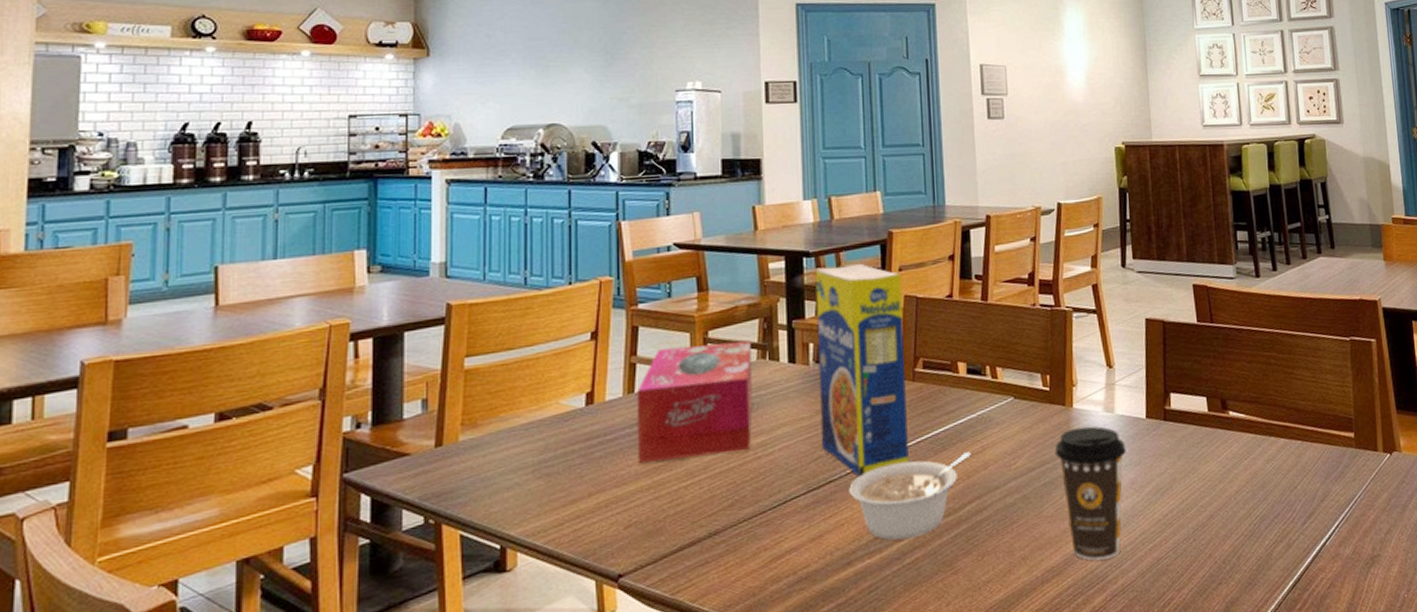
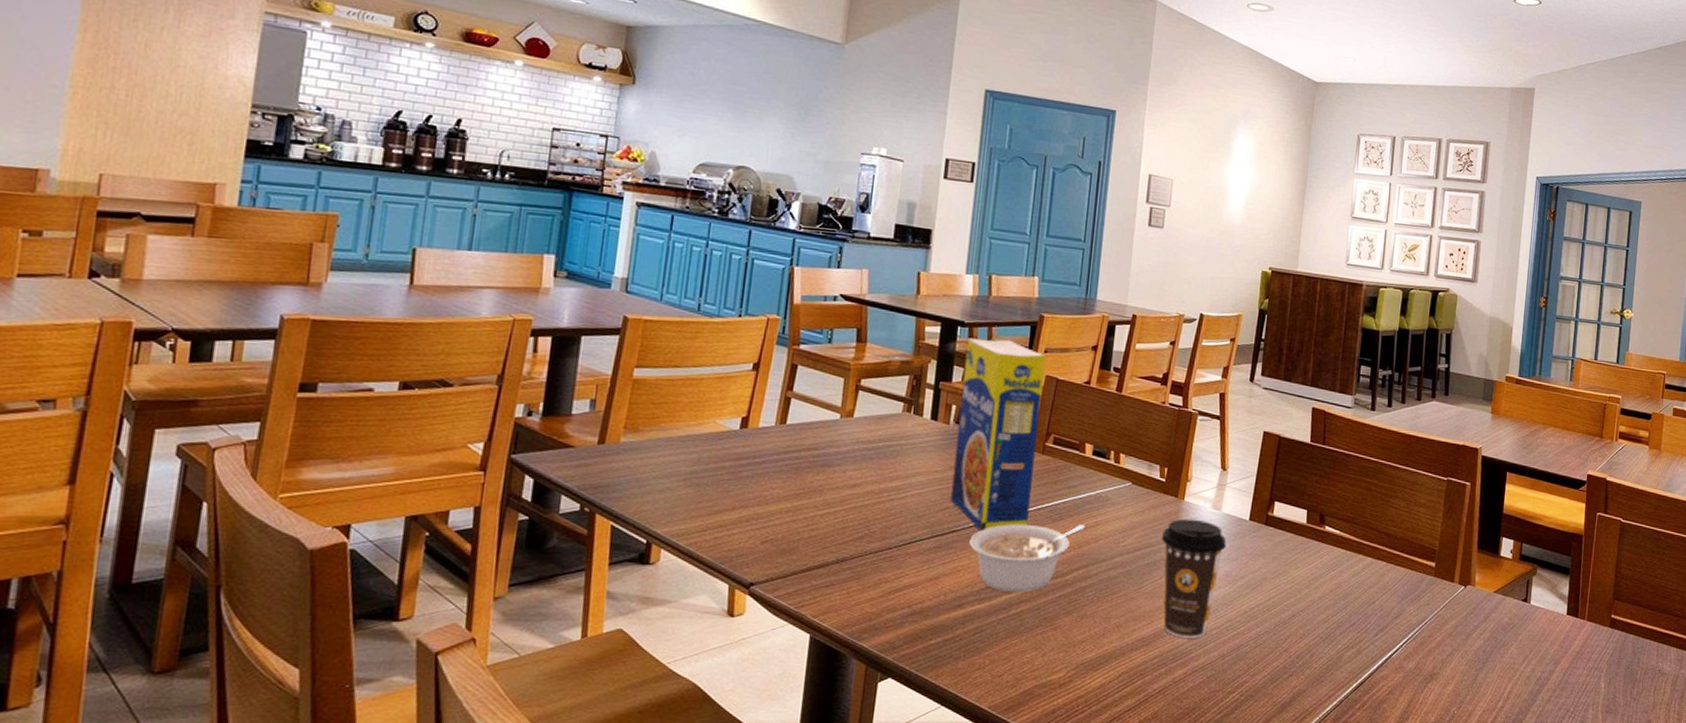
tissue box: present [636,340,753,463] -> none [781,389,899,492]

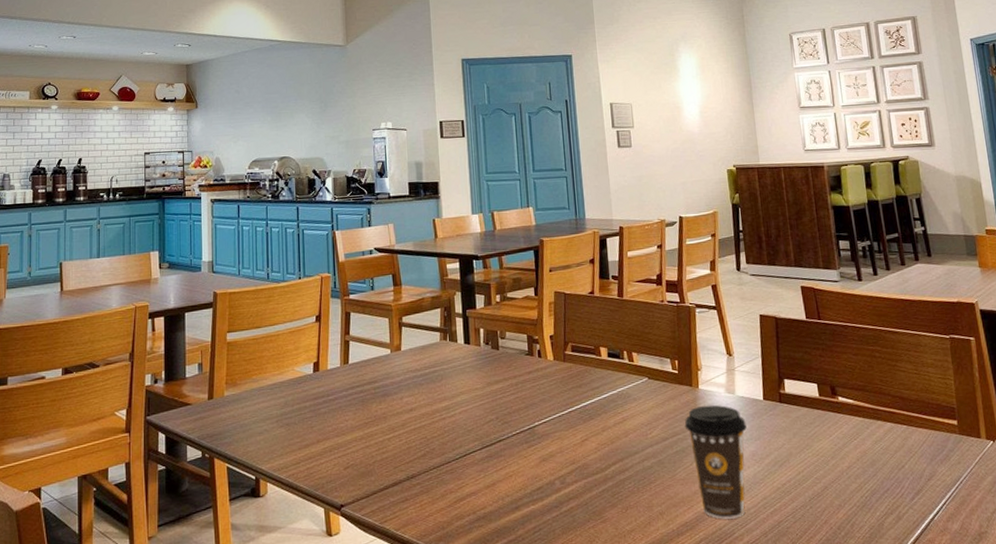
legume: present [950,338,1046,532] -> none [483,265,563,439]
legume: present [969,524,1085,593] -> none [515,422,614,492]

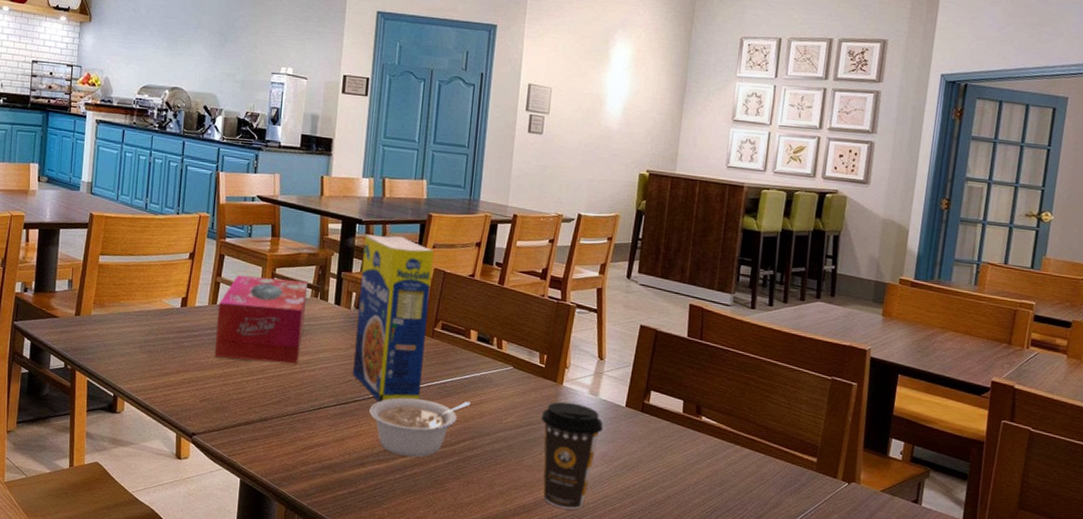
tissue box: none [350,325,438,418] -> present [214,275,308,364]
legume: none [483,265,563,439] -> present [352,234,434,403]
legume: none [515,422,614,492] -> present [369,397,471,457]

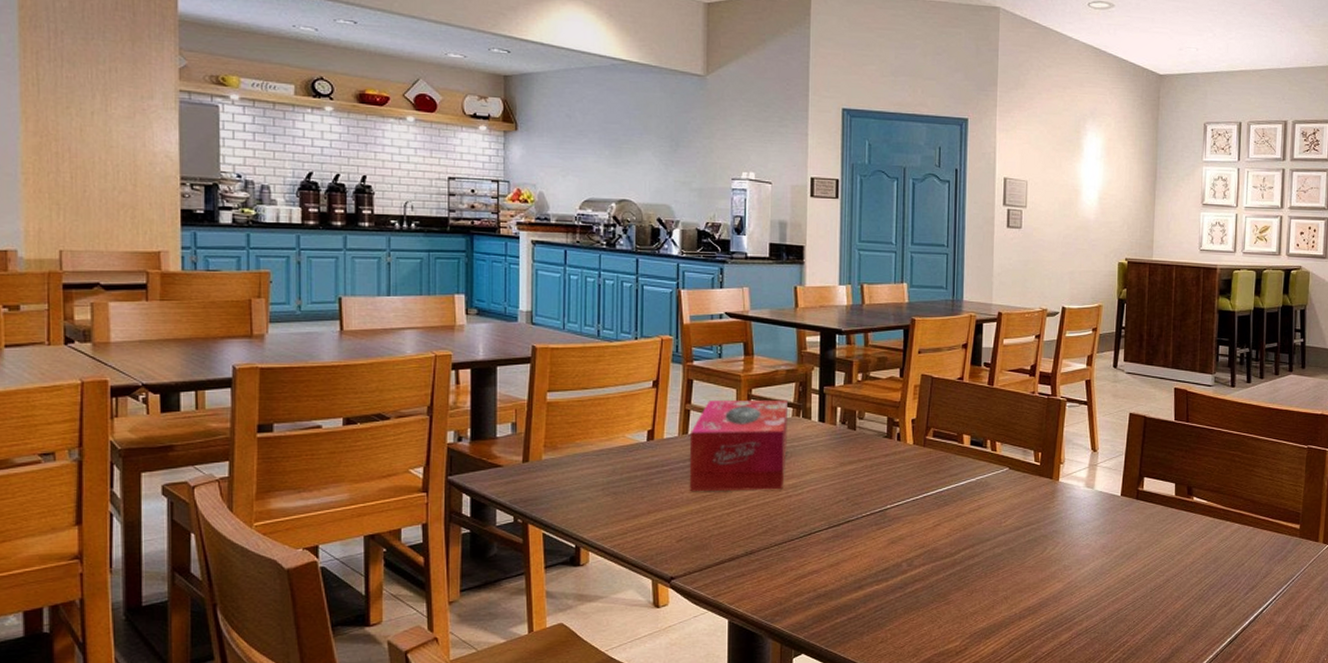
legume: present [352,234,434,403] -> none [843,343,920,520]
legume: present [369,397,471,457] -> none [864,509,968,573]
coffee cup: present [541,401,603,510] -> none [1039,498,1101,605]

